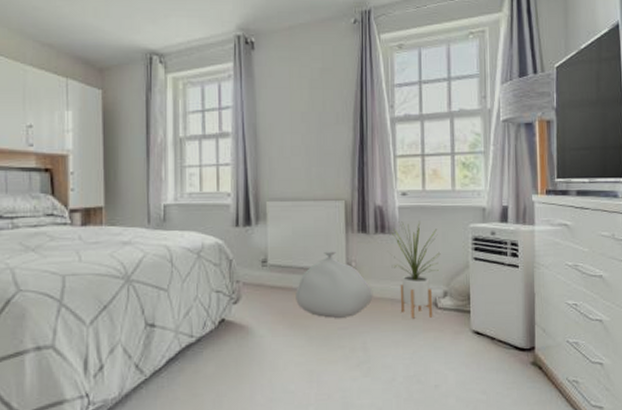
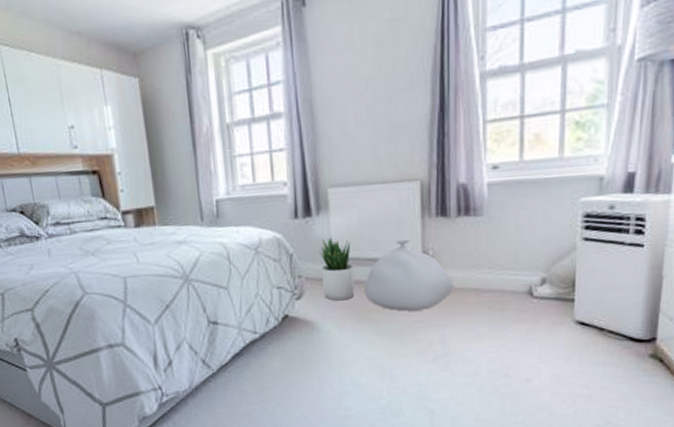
planter: none [256,245,287,306] -> present [319,237,355,301]
house plant: present [391,221,440,319] -> none [477,198,539,310]

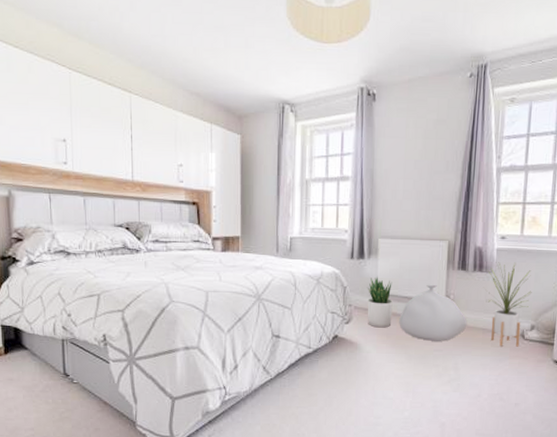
house plant: none [477,198,539,310] -> present [486,262,531,347]

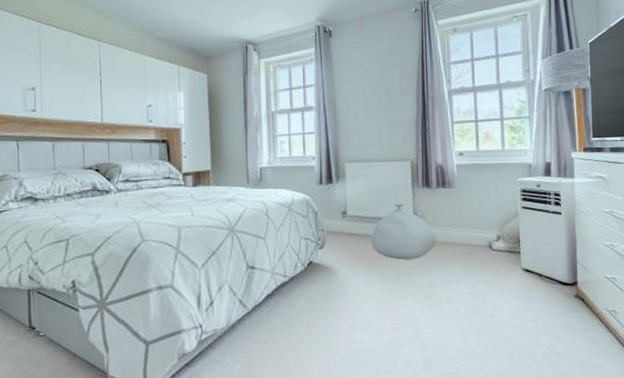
planter: present [367,277,393,328] -> none [337,200,364,251]
house plant: present [486,262,531,347] -> none [450,176,493,259]

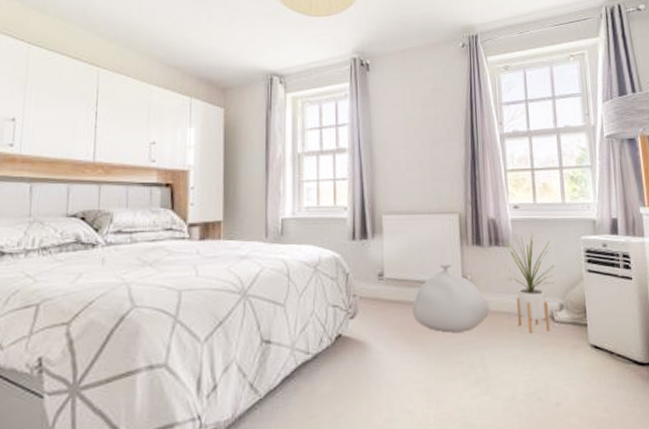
house plant: none [450,176,493,259] -> present [505,233,554,333]

